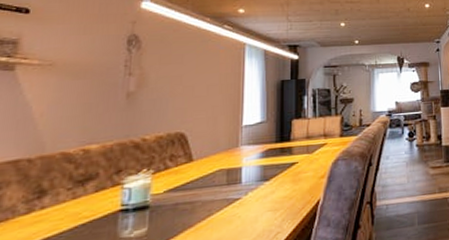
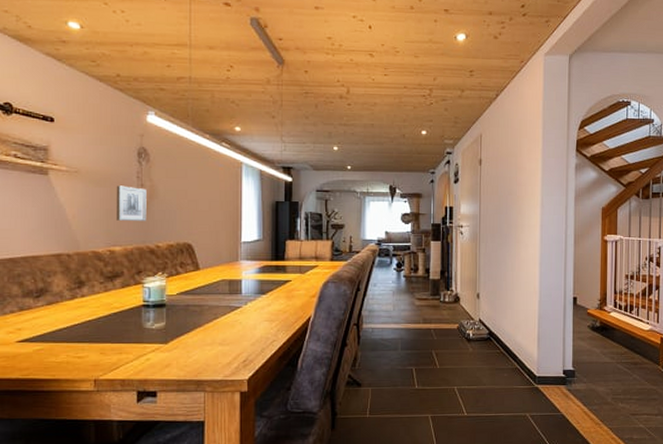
wall art: none [95,76,135,115] -> present [116,185,147,221]

